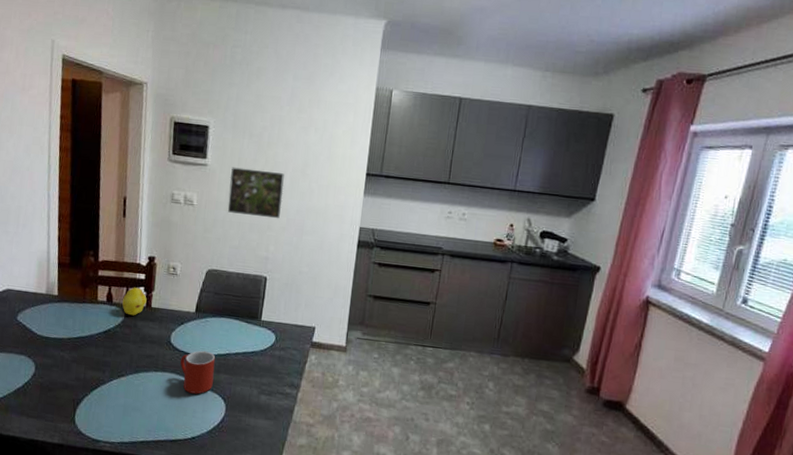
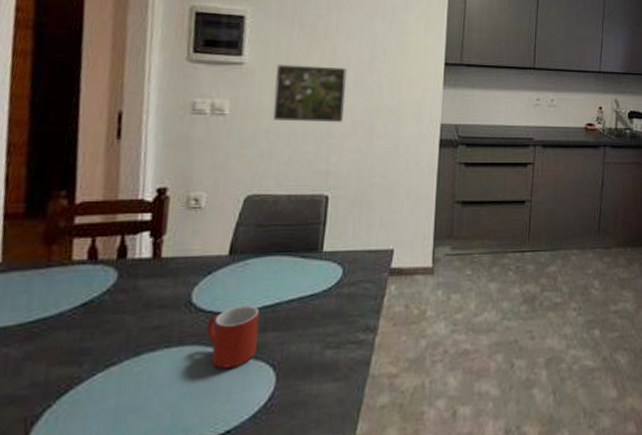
fruit: present [122,286,147,316] -> none [114,232,154,274]

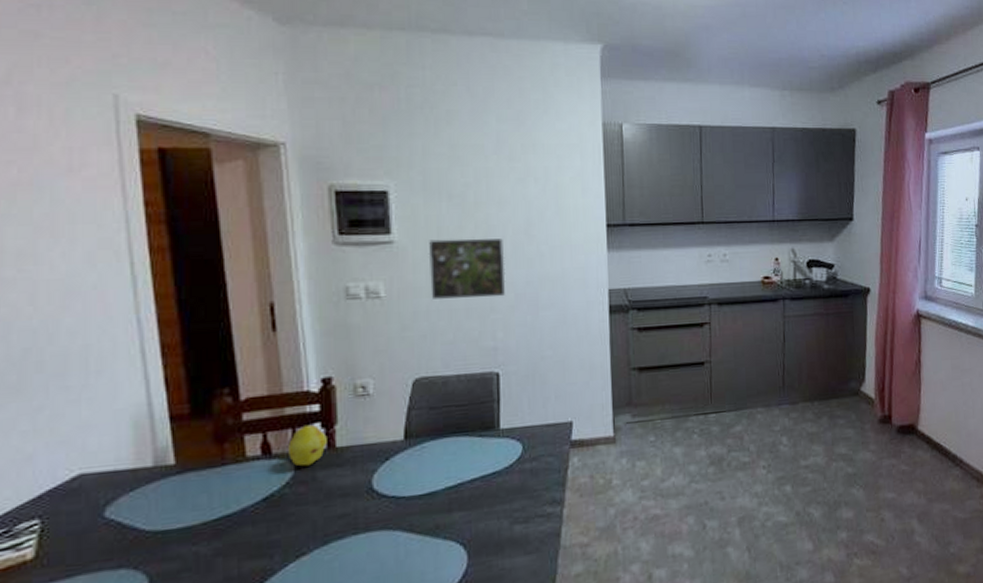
fruit: none [114,232,154,274] -> present [288,424,327,467]
mug: present [207,305,260,369] -> none [392,487,444,551]

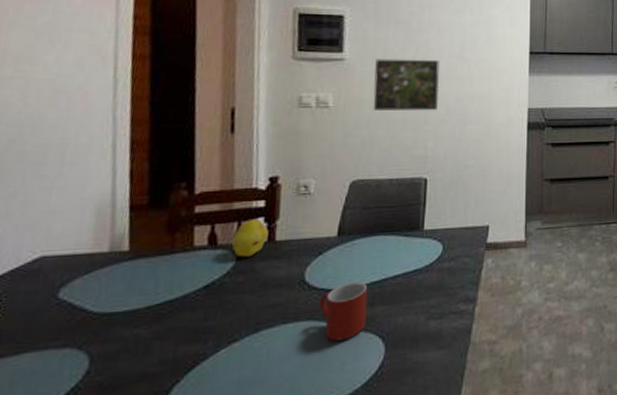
mug: none [392,487,444,551] -> present [320,281,368,341]

